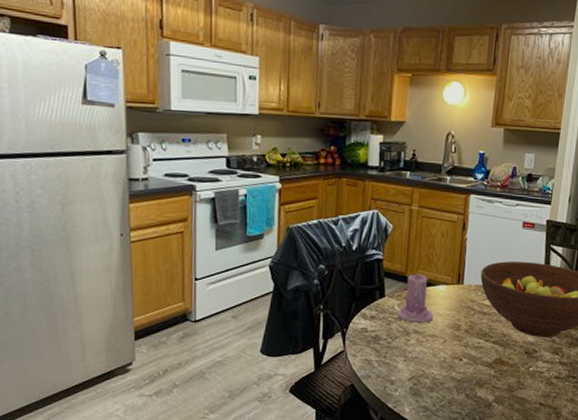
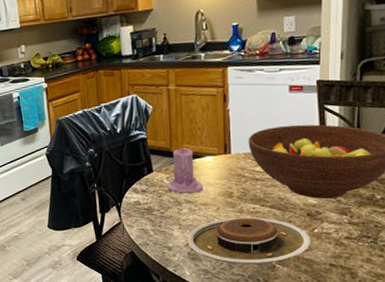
plate: none [411,351,526,402] -> present [187,217,311,265]

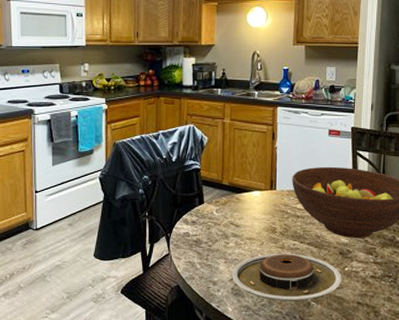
candle: present [166,144,203,193] -> none [216,177,250,227]

